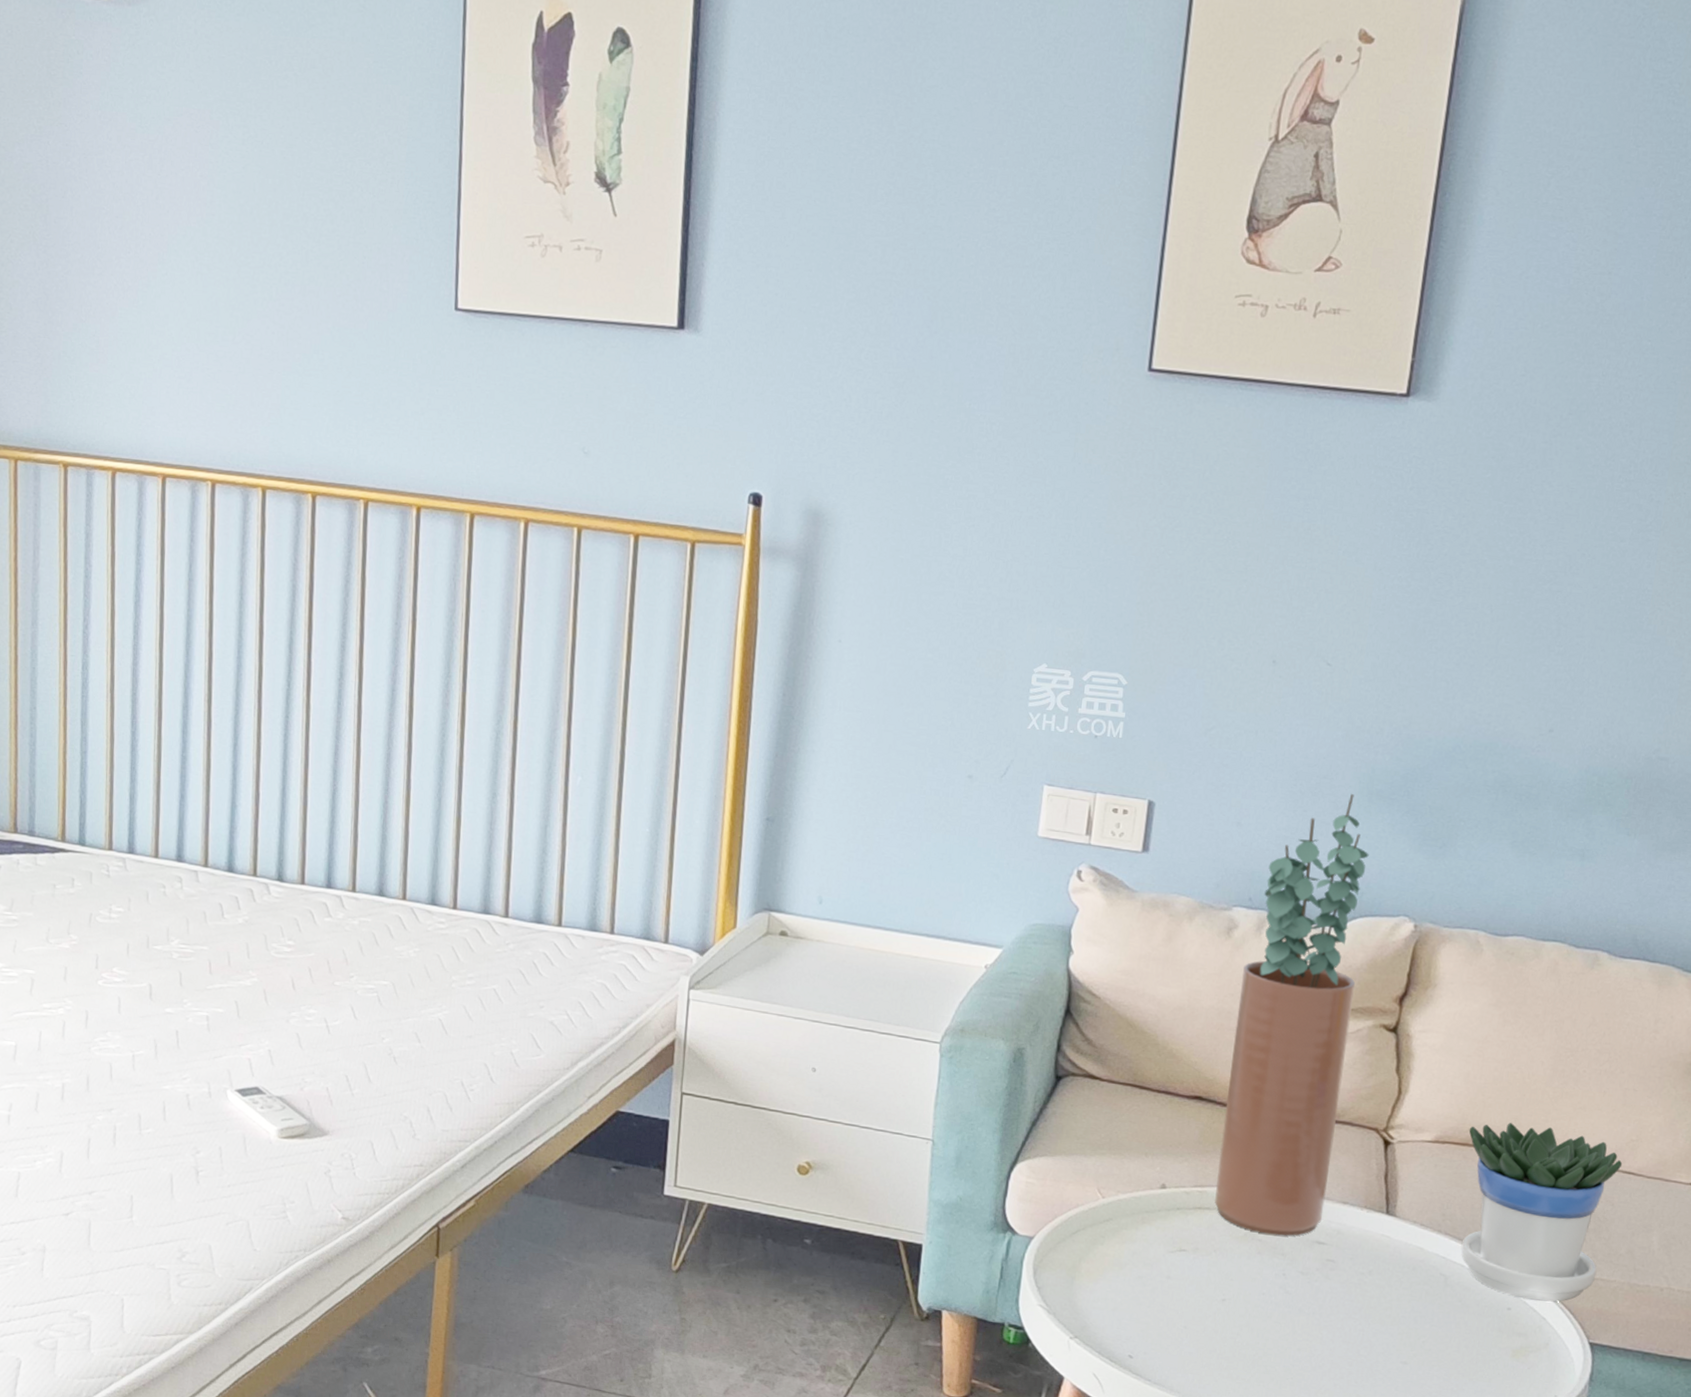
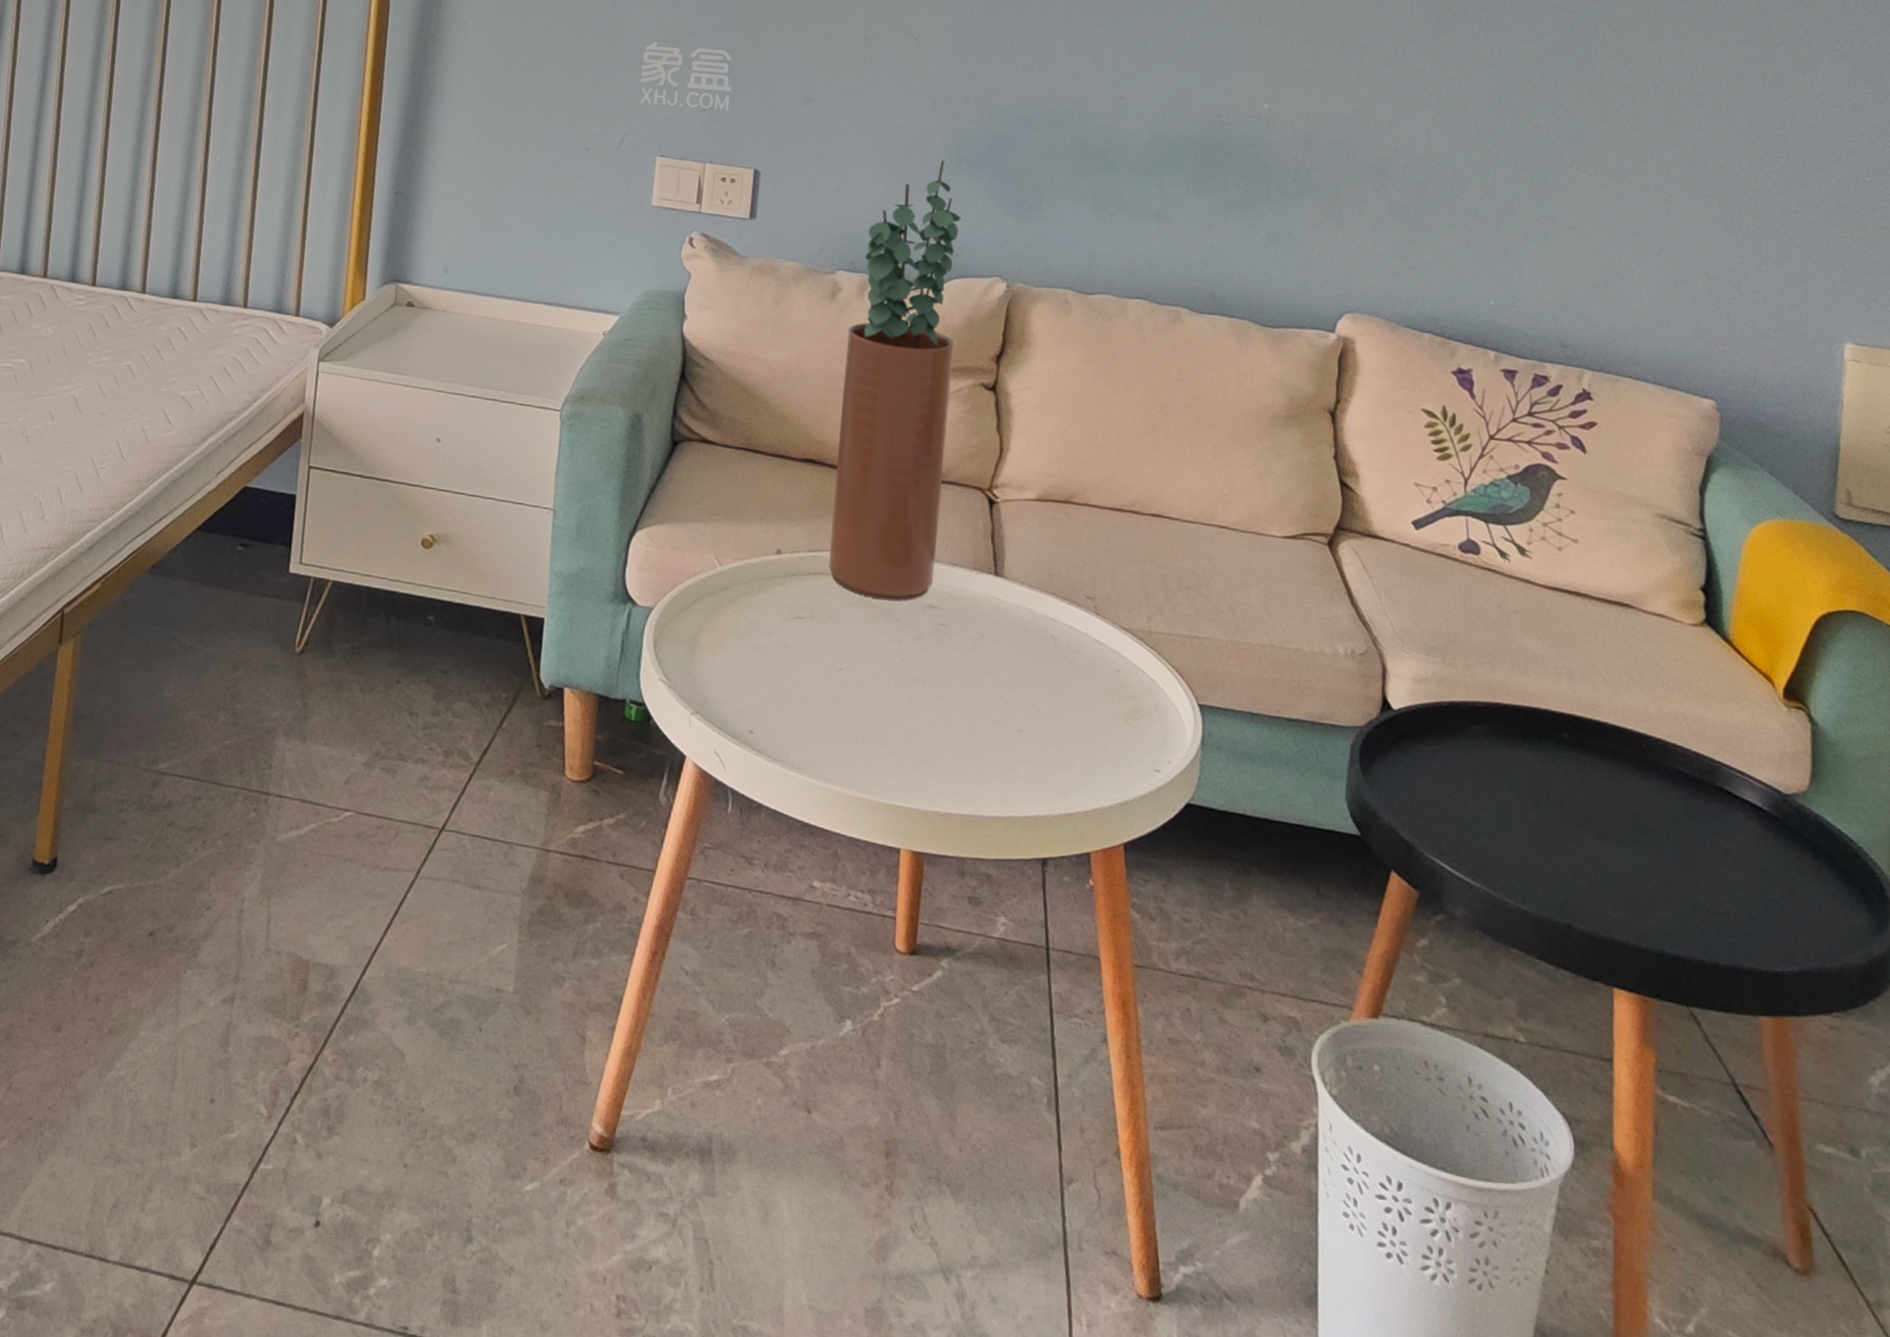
flowerpot: present [1460,1123,1623,1302] -> none [1068,479,1217,663]

